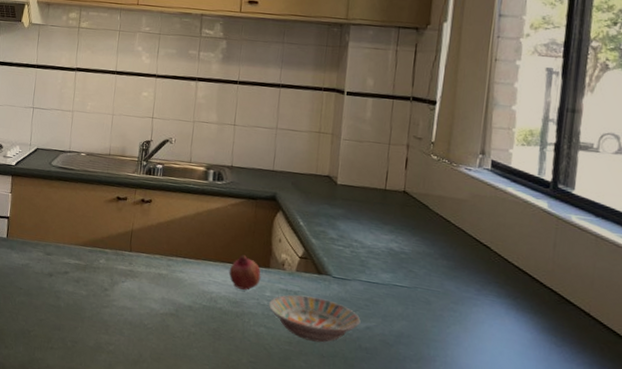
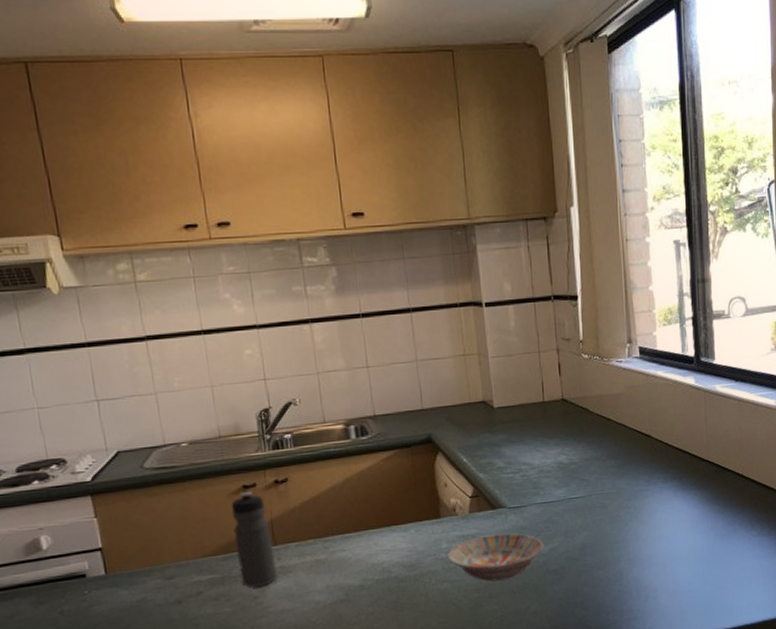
water bottle: none [98,202,131,282] -> present [230,492,277,588]
fruit: present [229,254,261,290] -> none [396,511,434,550]

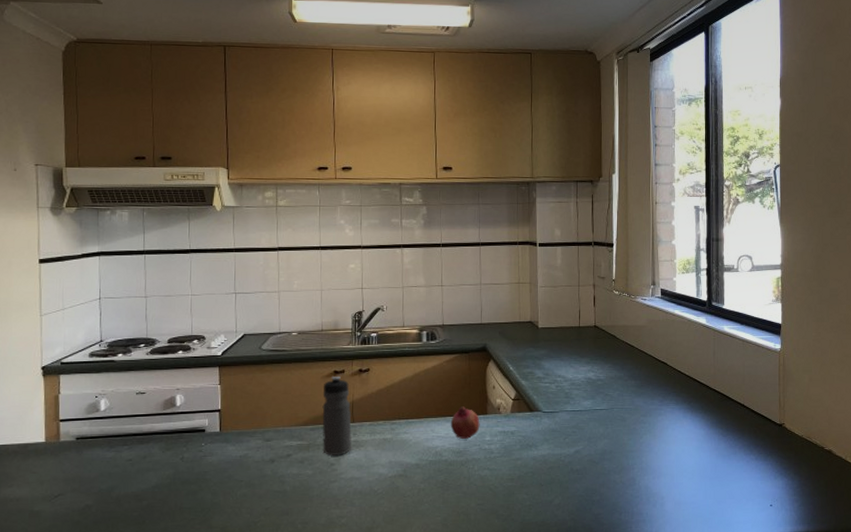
fruit: none [396,511,434,550] -> present [450,406,480,439]
bowl: present [448,533,544,582] -> none [490,433,570,474]

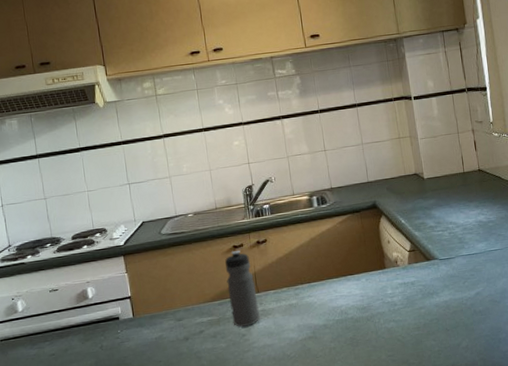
fruit: present [450,406,480,439] -> none [351,264,381,296]

